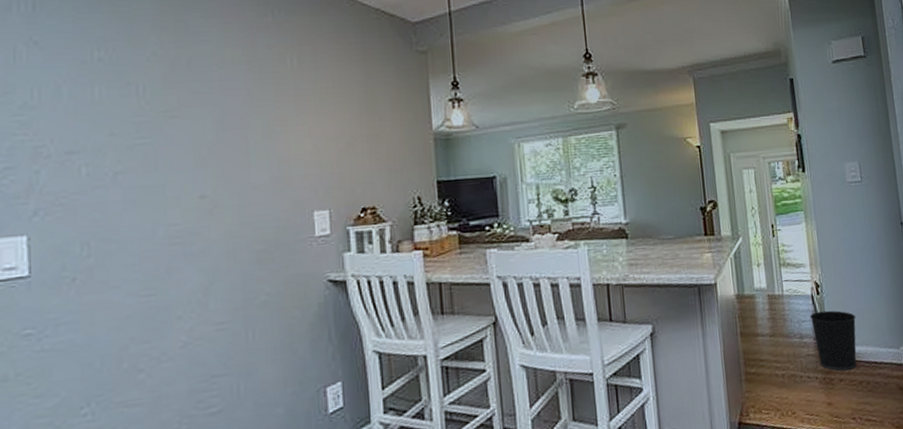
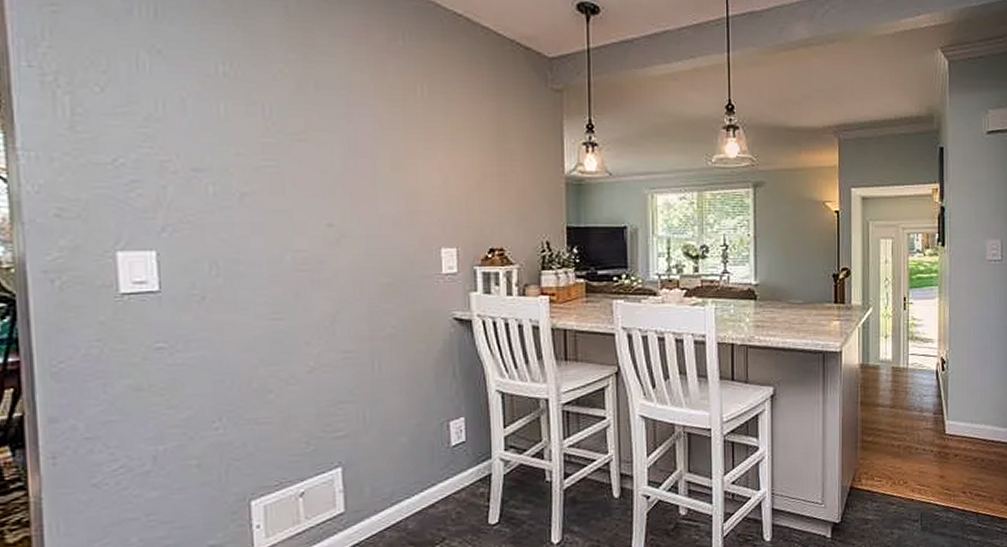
wastebasket: present [809,310,857,371] -> none [932,387,979,447]

